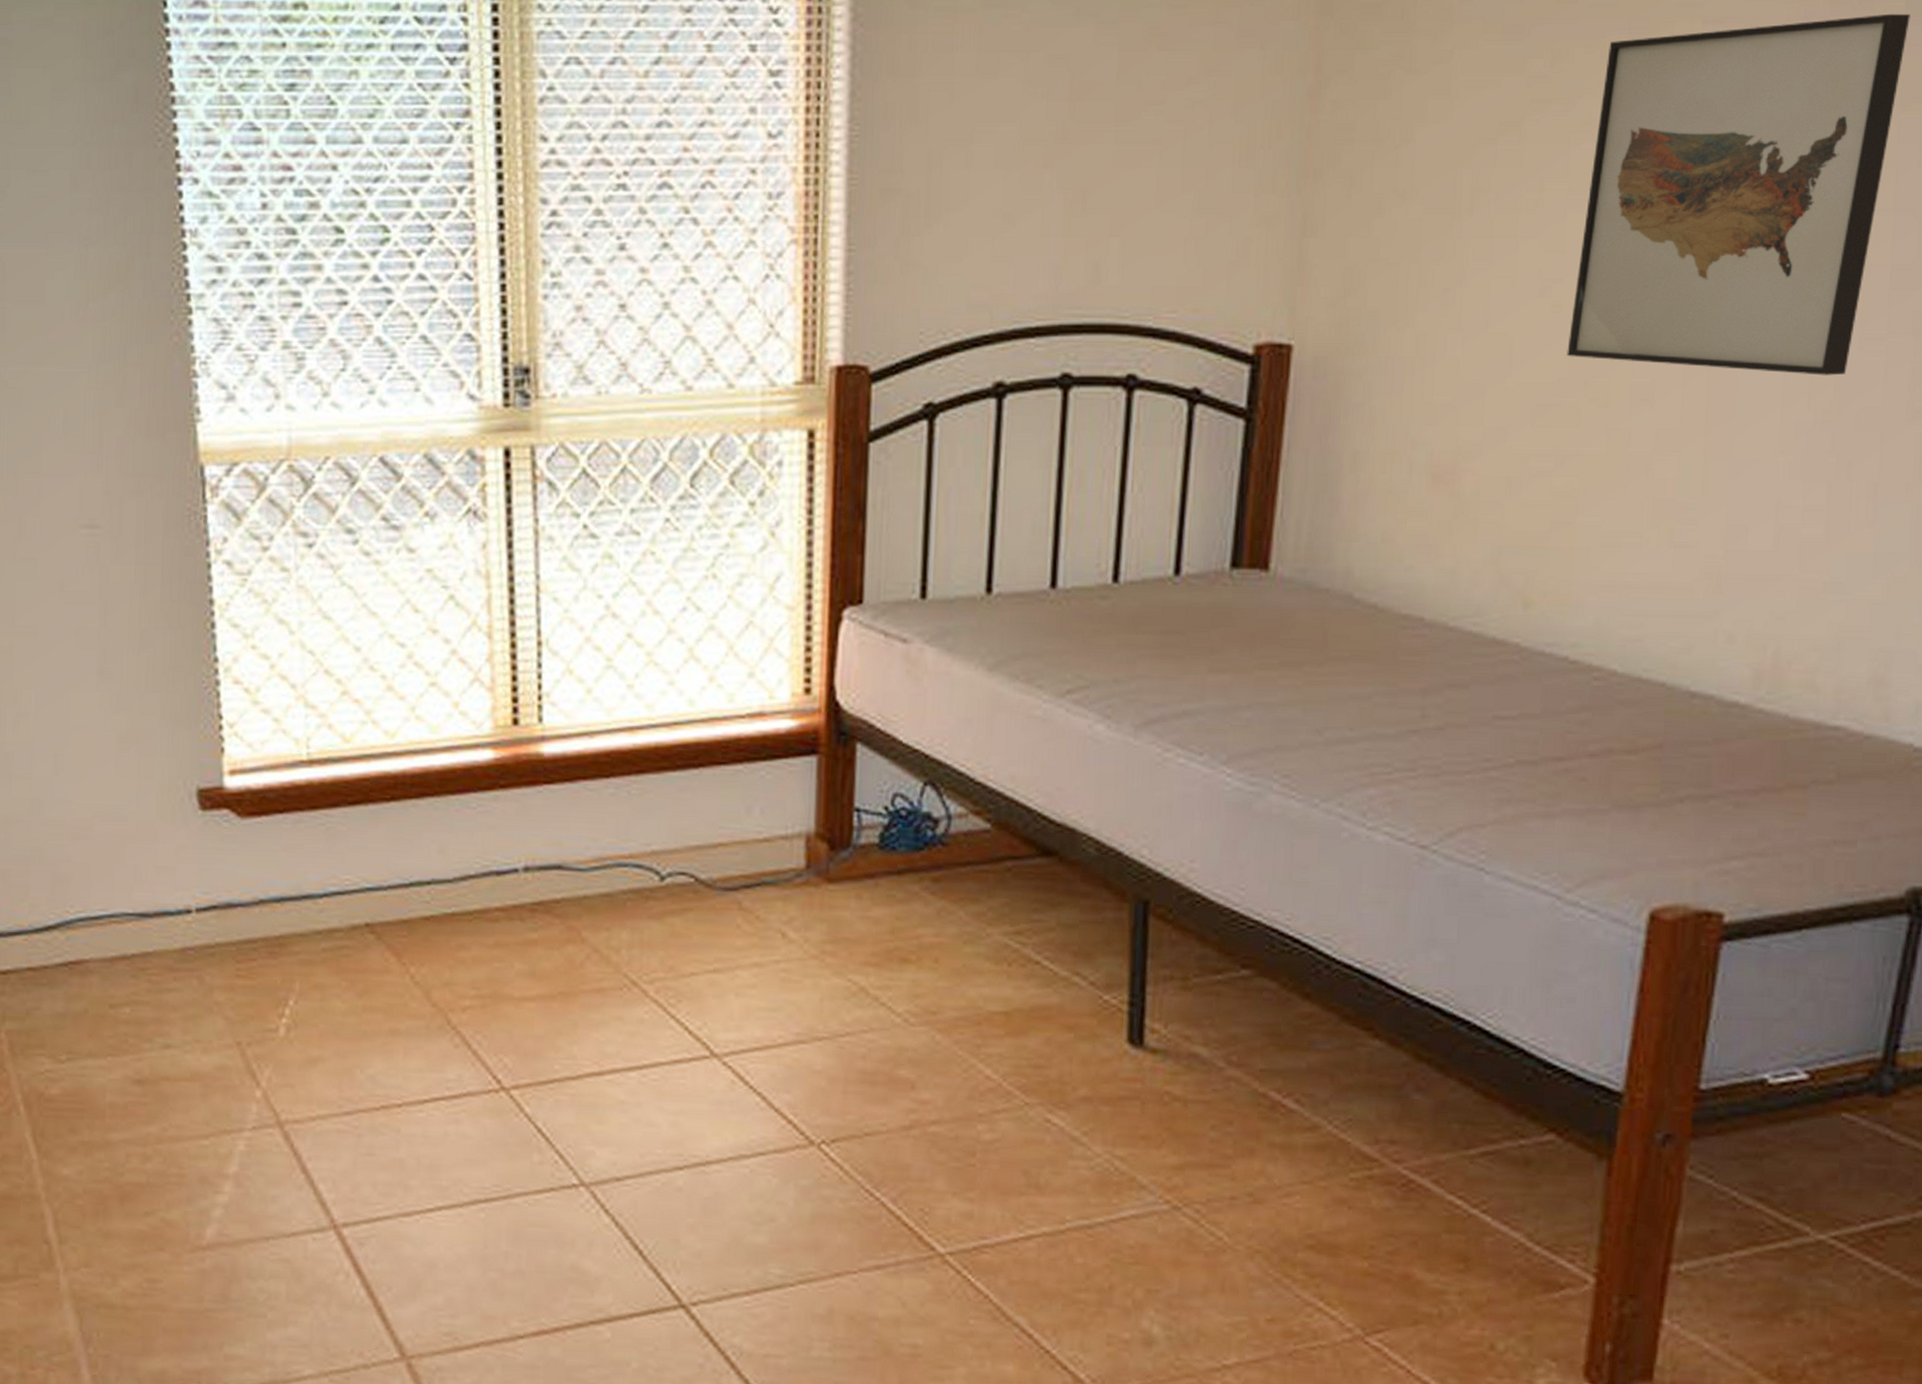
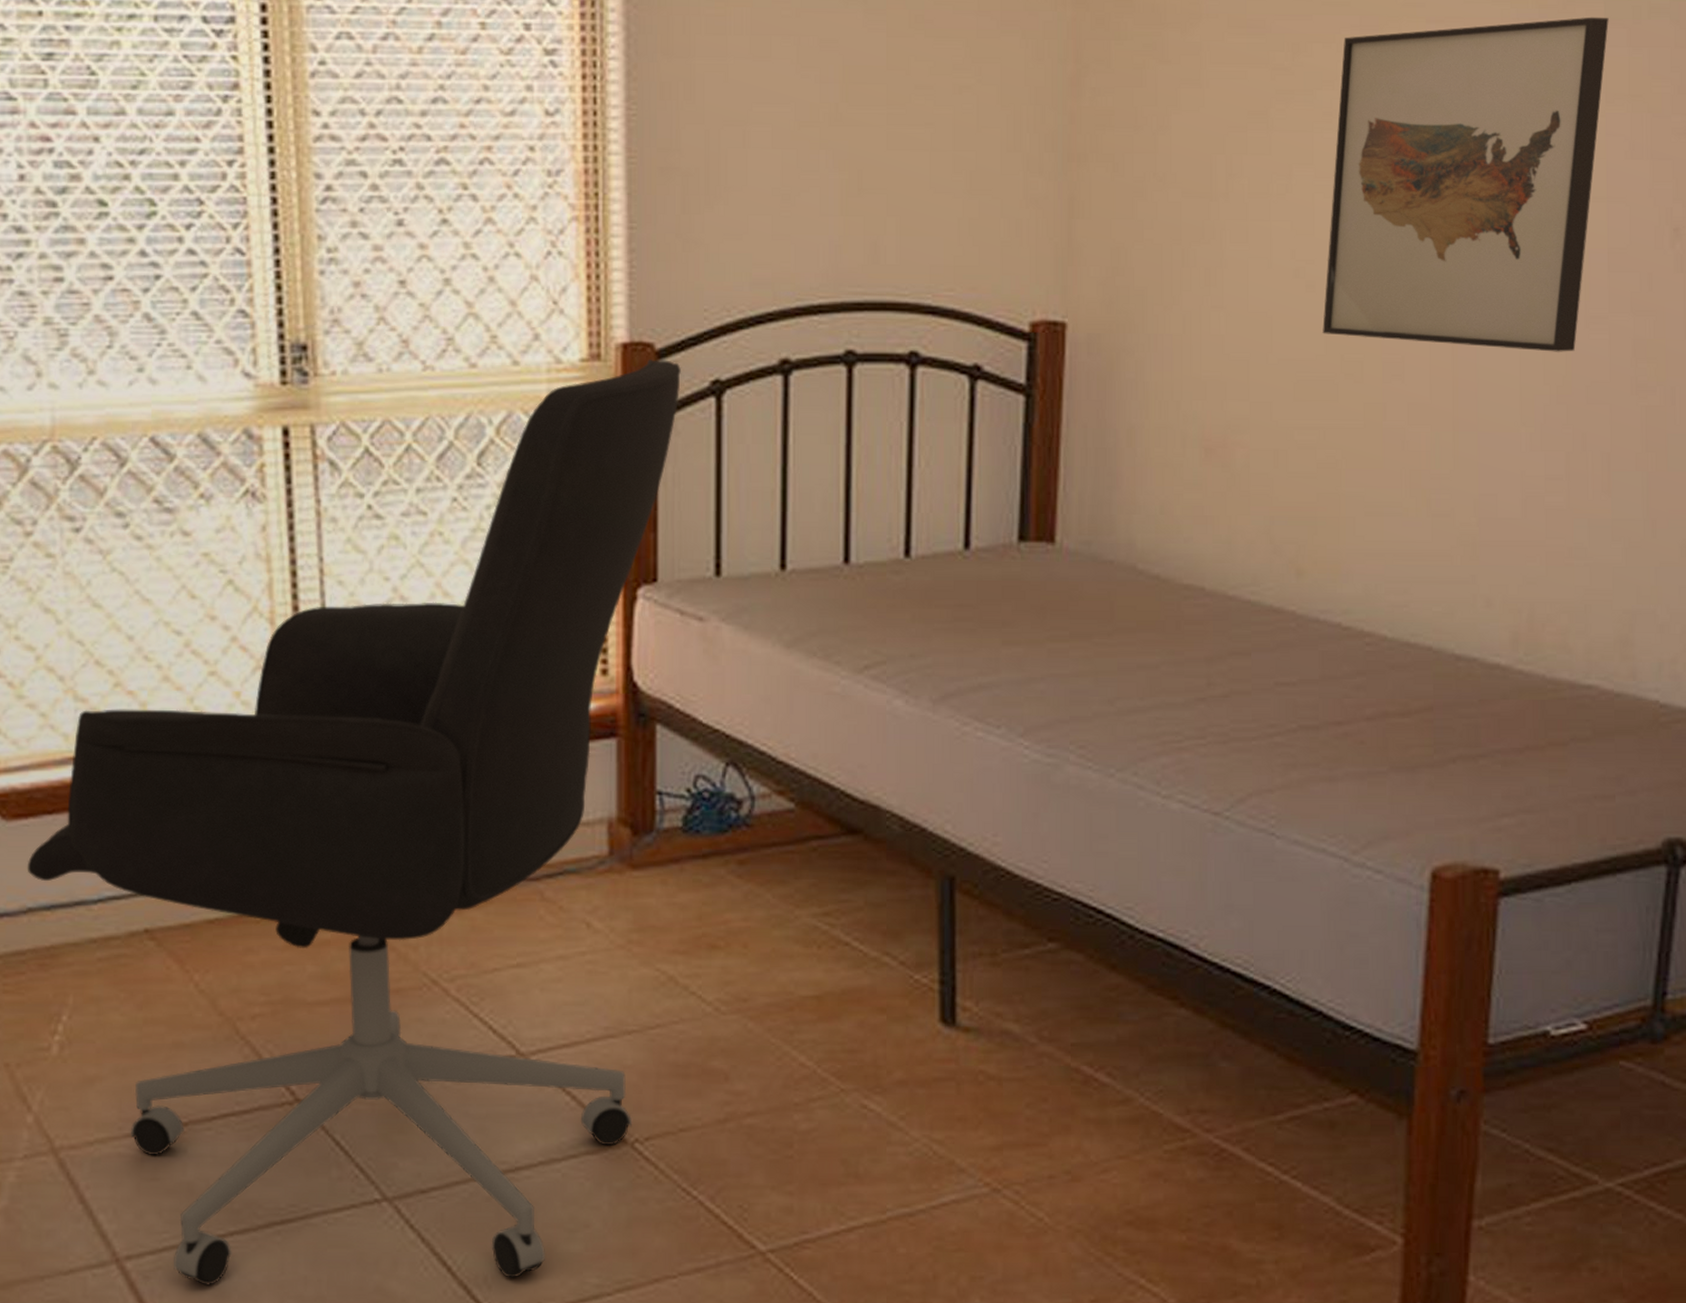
office chair: none [259,383,894,1266] -> present [27,360,681,1285]

